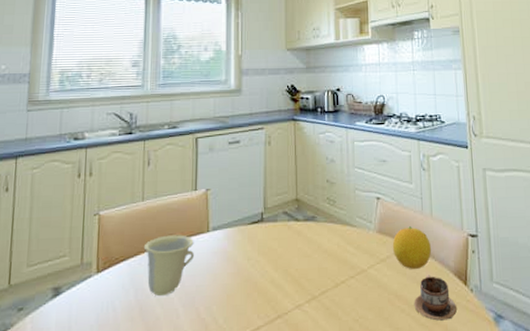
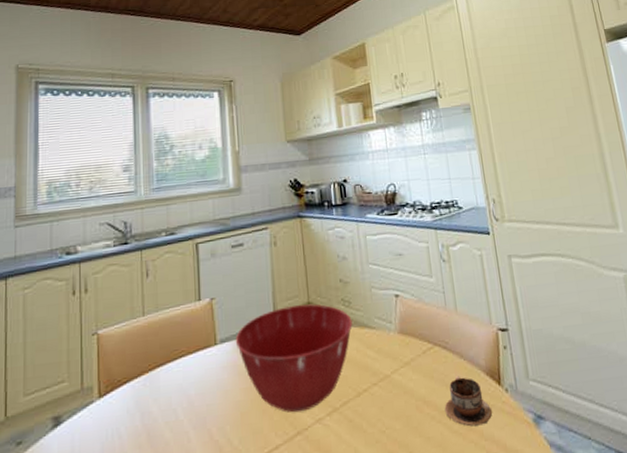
cup: present [143,235,195,297] -> none [147,350,203,420]
mixing bowl: none [226,200,336,298] -> present [235,304,353,413]
fruit: present [392,225,432,269] -> none [416,323,460,371]

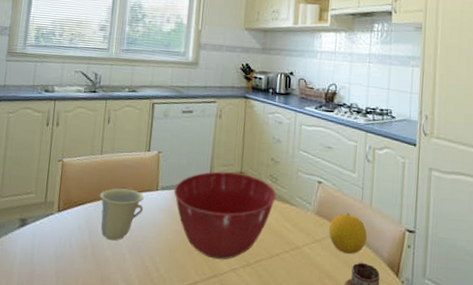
cup: none [147,350,203,420] -> present [99,188,144,241]
fruit: none [416,323,460,371] -> present [328,212,368,254]

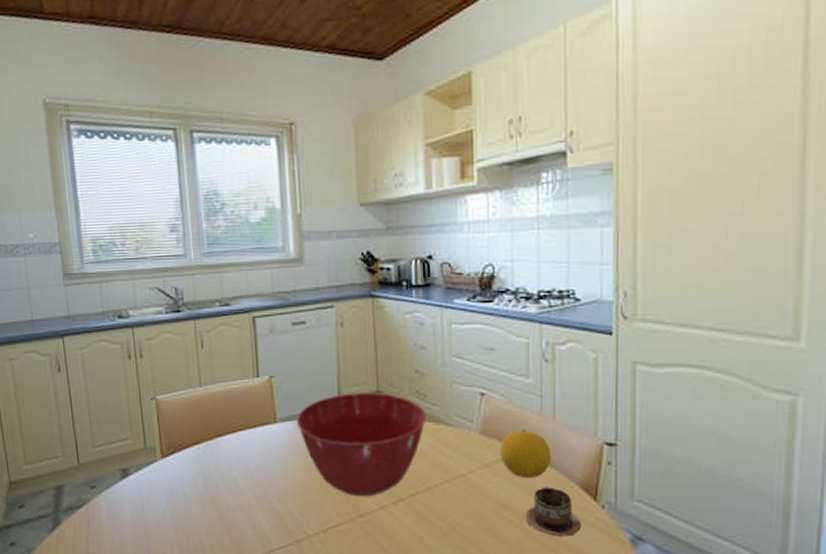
cup: present [99,188,144,241] -> none [206,424,263,486]

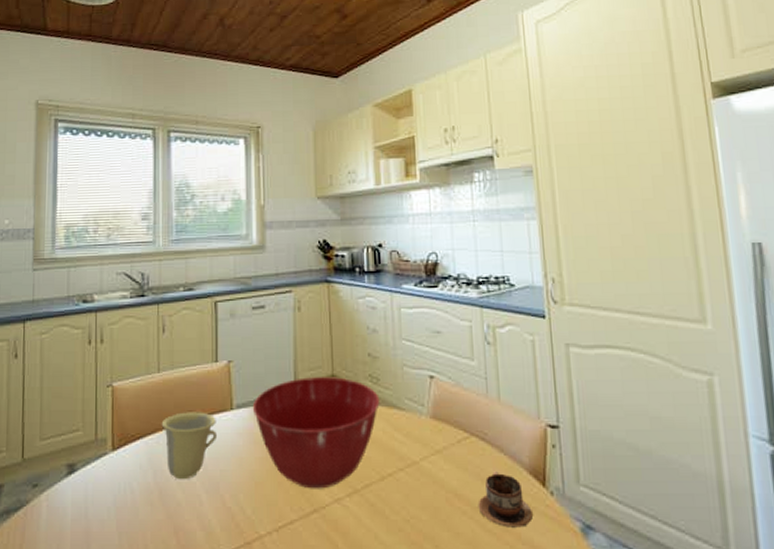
cup: none [206,424,263,486] -> present [161,412,218,480]
fruit: present [499,427,552,478] -> none [450,410,500,464]

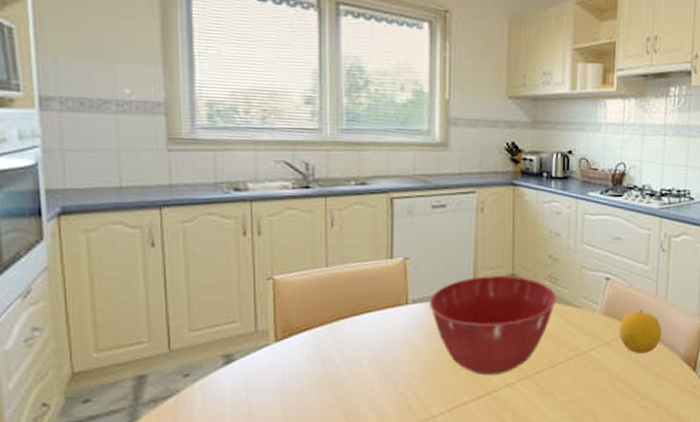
cup: present [161,412,218,480] -> none [330,306,392,369]
fruit: none [450,410,500,464] -> present [618,309,663,353]
cup: present [478,471,533,528] -> none [636,359,682,404]

